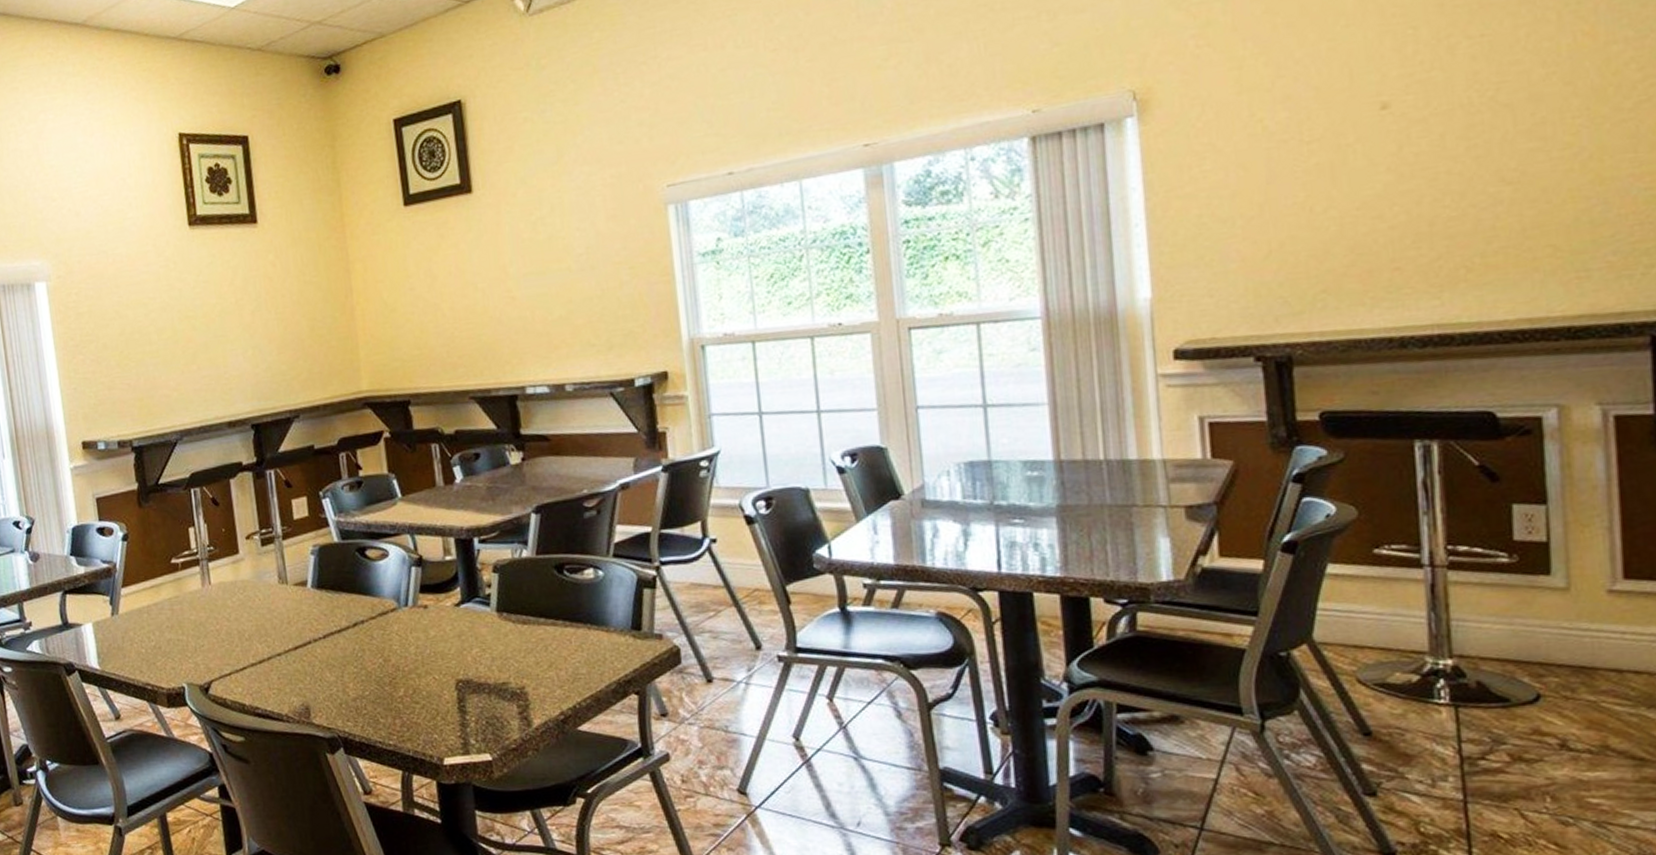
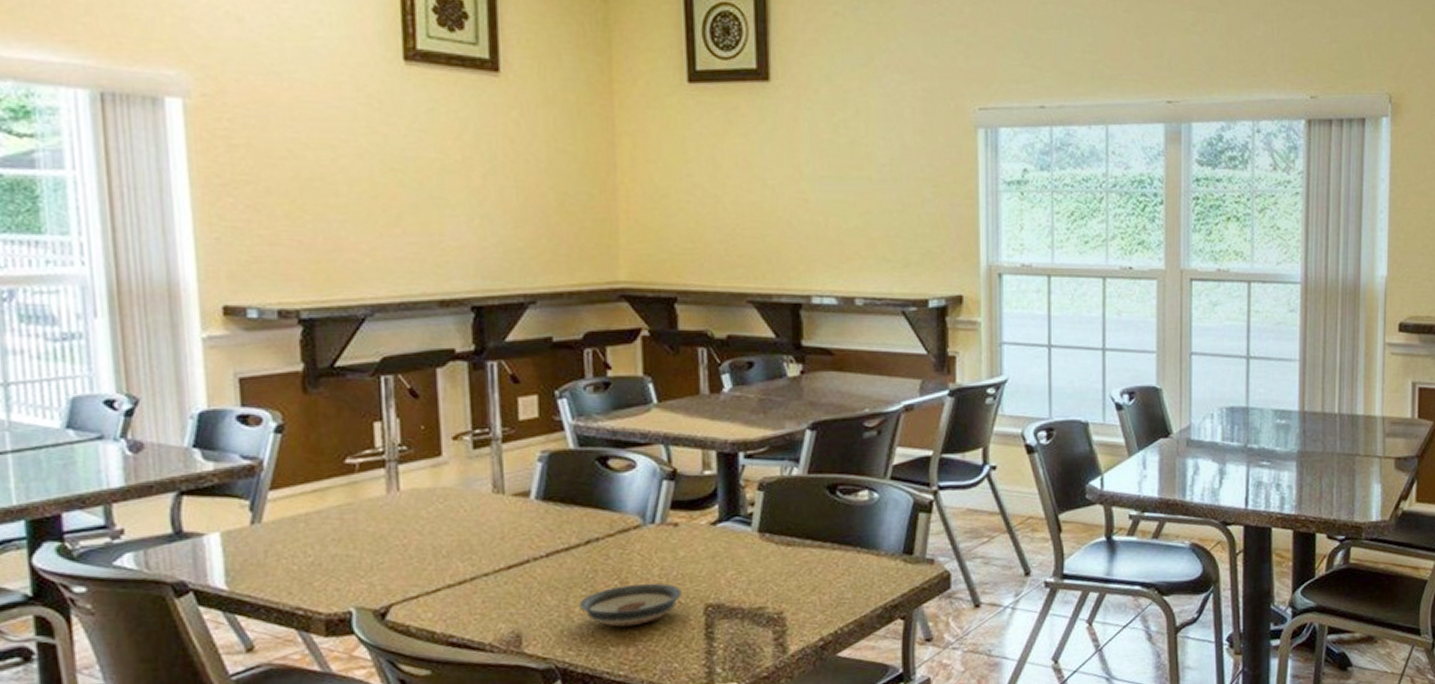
saucer: none [352,660,436,701] -> present [579,583,682,627]

